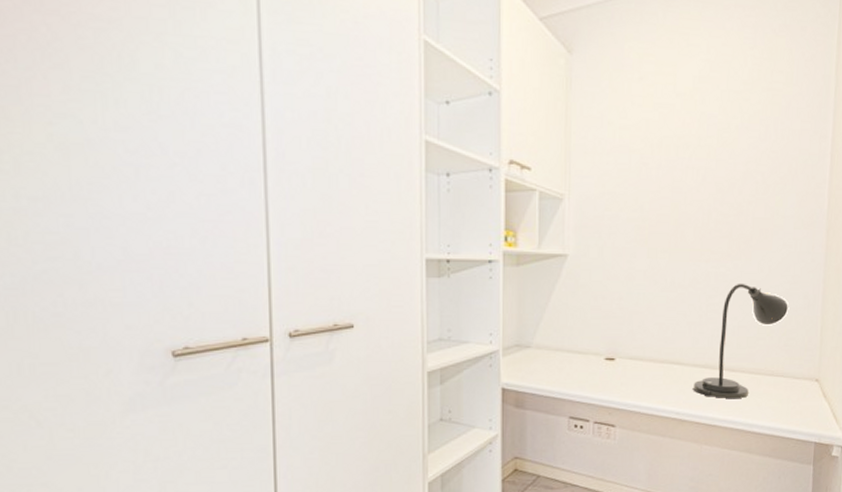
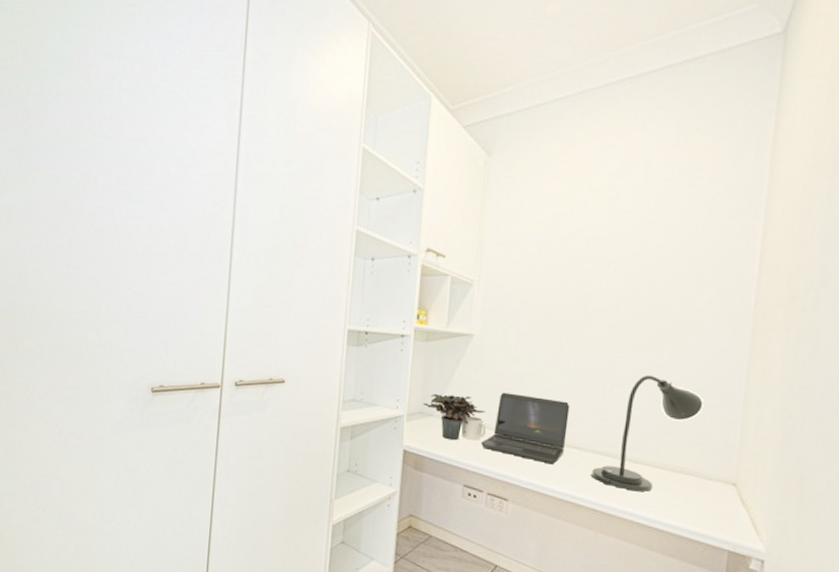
potted plant: none [519,322,587,371] -> present [423,393,486,441]
mug: none [561,343,588,370] -> present [460,416,486,442]
laptop computer: none [584,314,669,384] -> present [481,392,570,465]

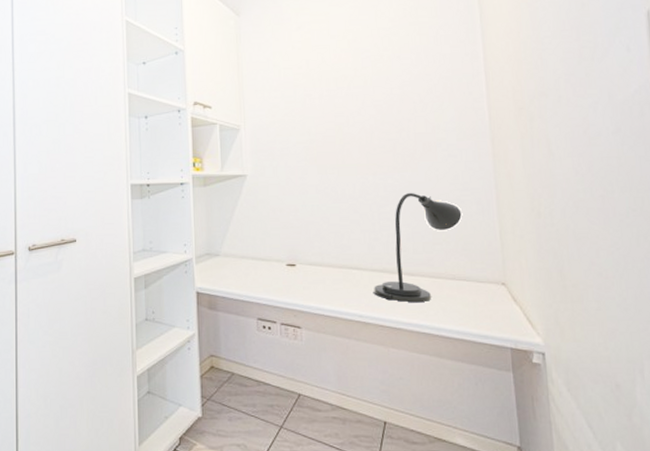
potted plant: present [423,393,486,441] -> none [209,233,269,277]
mug: present [460,416,486,442] -> none [247,251,271,275]
laptop computer: present [481,392,570,465] -> none [268,225,345,288]

